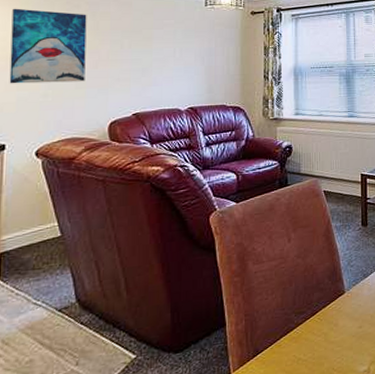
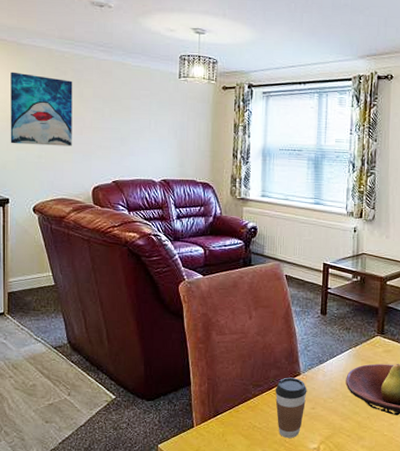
coffee cup: none [319,297,353,366] -> present [275,377,307,438]

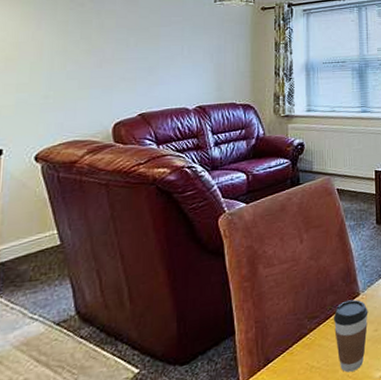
wall art: present [10,72,73,147] -> none [8,7,91,86]

